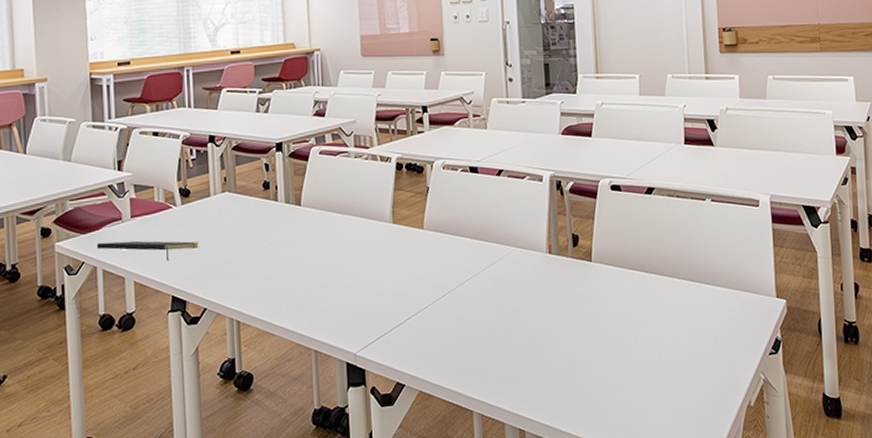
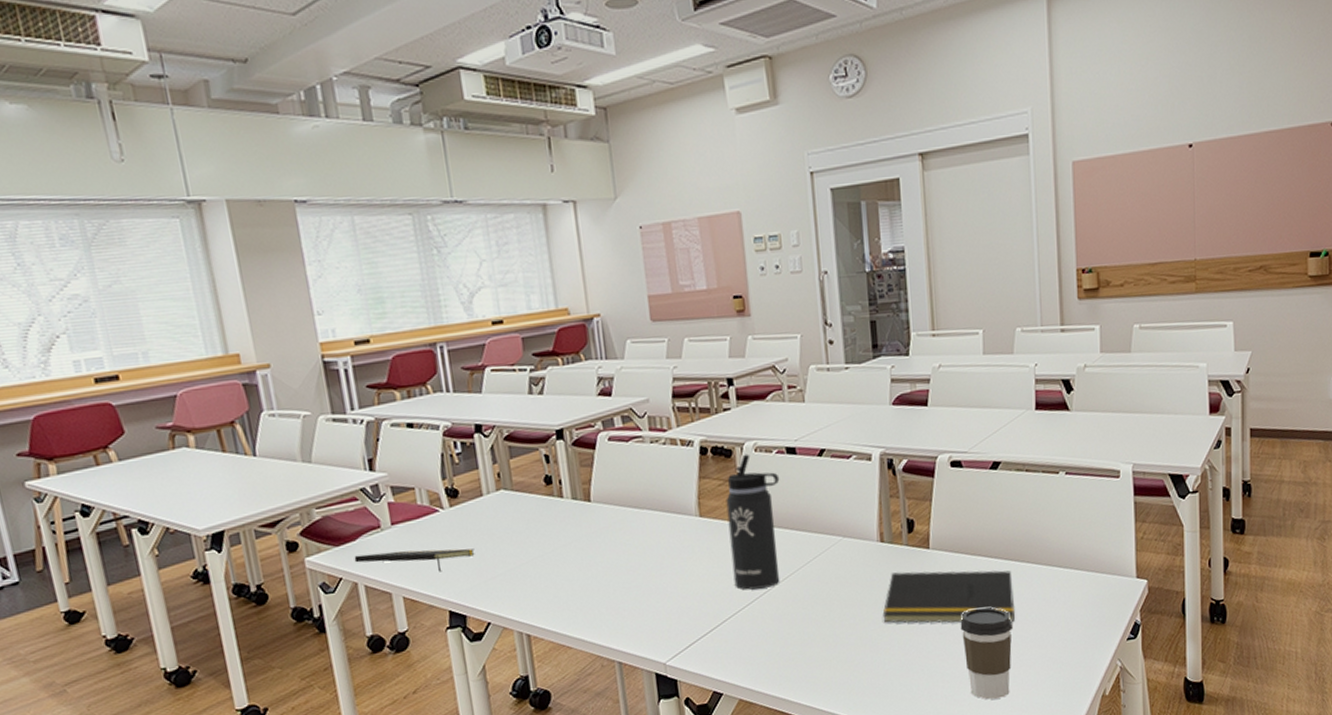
thermos bottle: none [416,171,463,291] -> present [726,454,780,590]
notepad: none [549,281,667,333] -> present [882,570,1015,623]
coffee cup: none [618,317,665,404] -> present [960,607,1012,700]

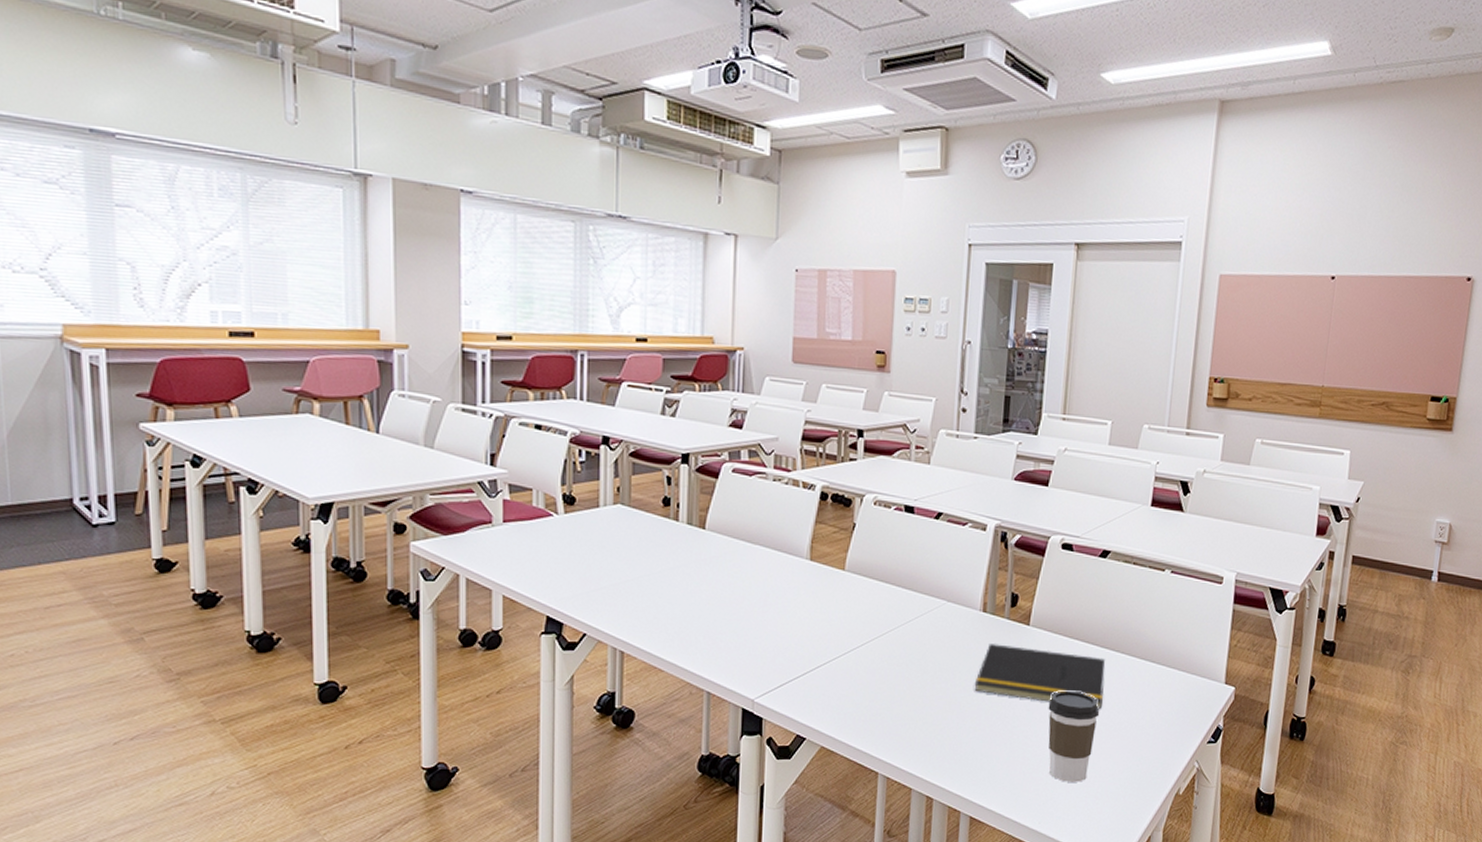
notepad: present [354,548,475,572] -> none [460,547,582,576]
thermos bottle: present [726,454,780,590] -> none [834,505,894,640]

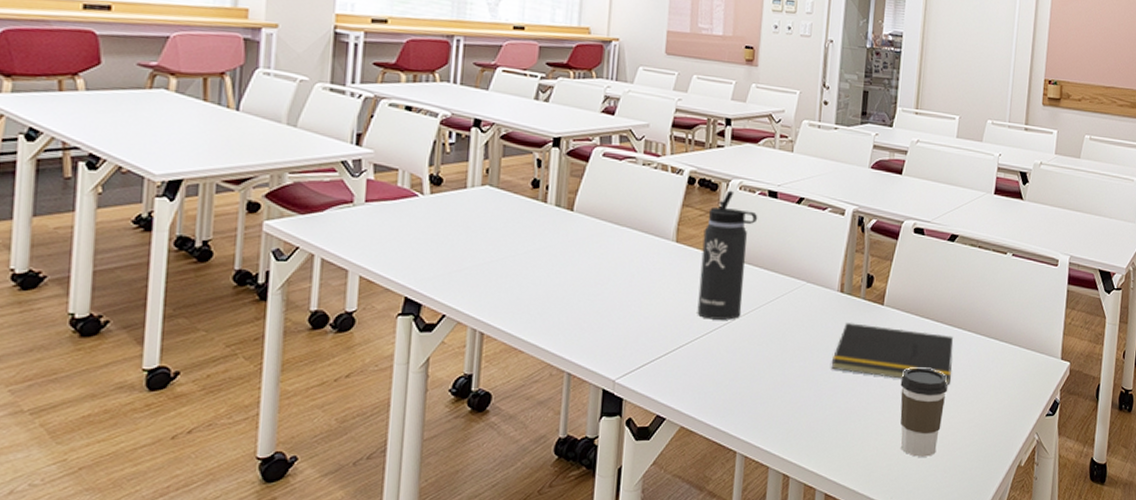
thermos bottle: none [834,505,894,640] -> present [697,190,758,320]

